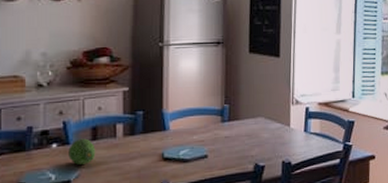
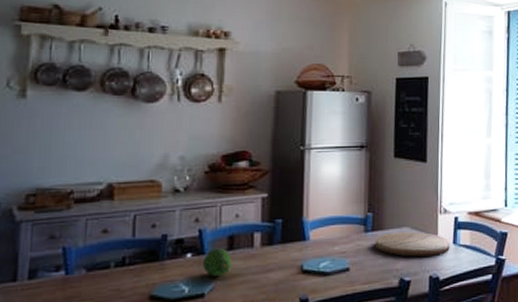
cutting board: none [232,121,301,144] -> present [376,232,450,257]

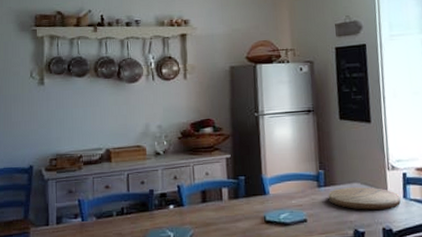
fruit: present [203,248,232,276] -> none [183,201,206,225]

